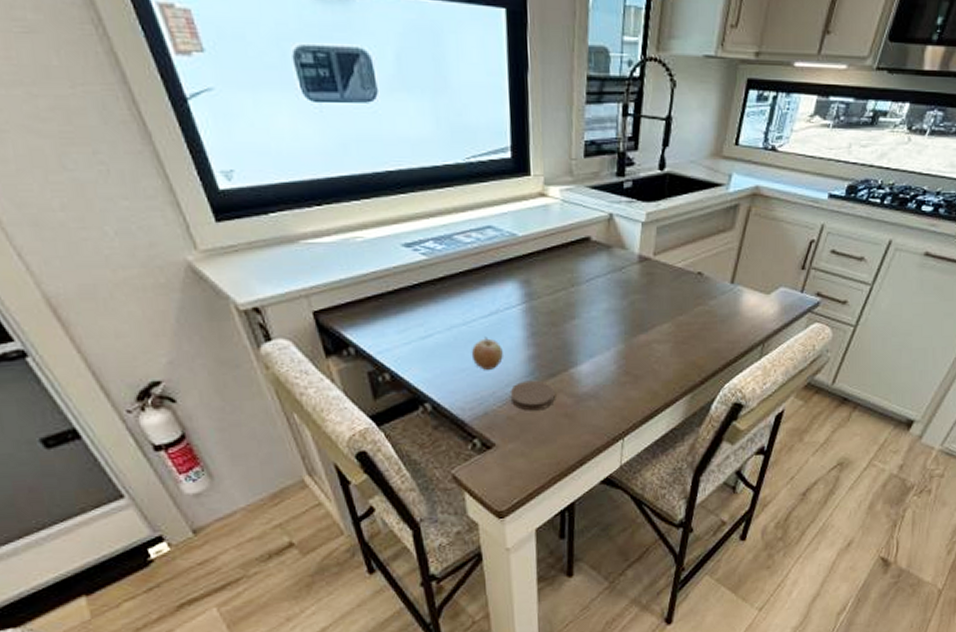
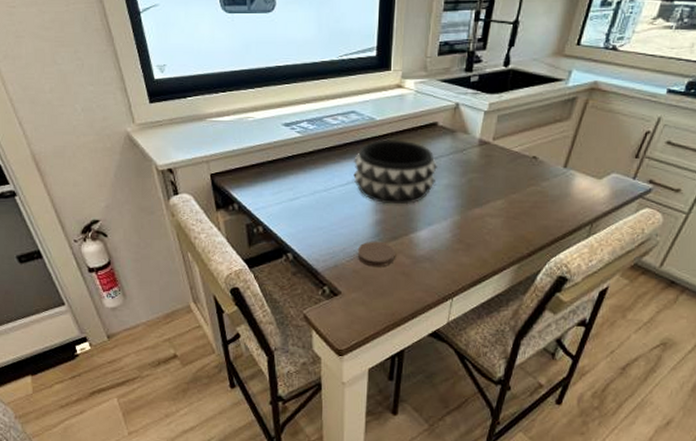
fruit: present [471,337,503,370] -> none [328,202,355,229]
decorative bowl: none [496,259,594,336] -> present [353,139,437,205]

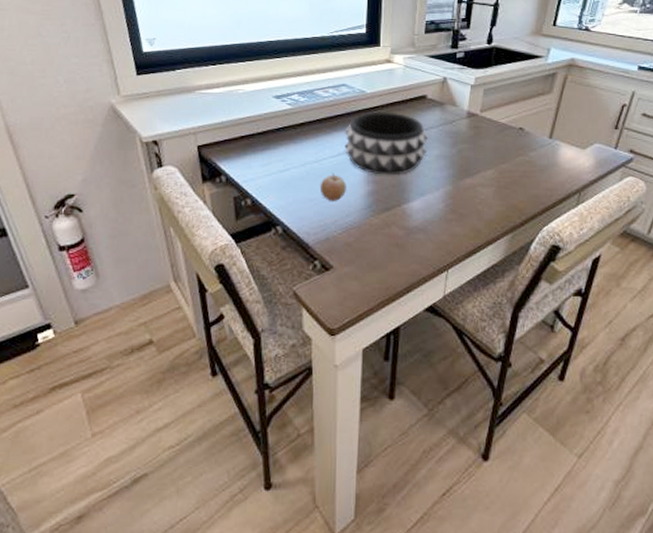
fruit: none [328,202,355,229] -> present [319,173,346,201]
coaster: present [357,241,395,267] -> none [349,212,388,239]

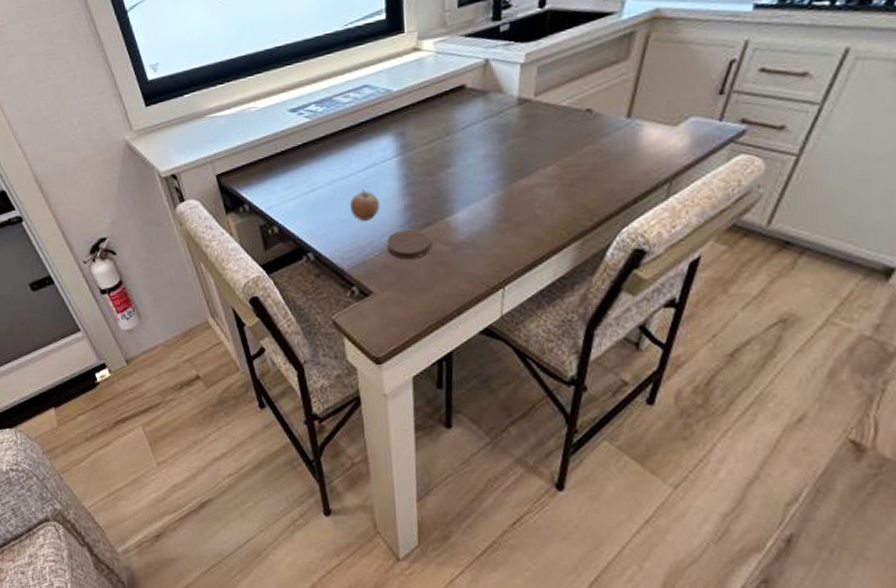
decorative bowl: present [344,111,428,175] -> none [372,110,470,187]
coaster: none [349,212,388,239] -> present [386,229,431,260]

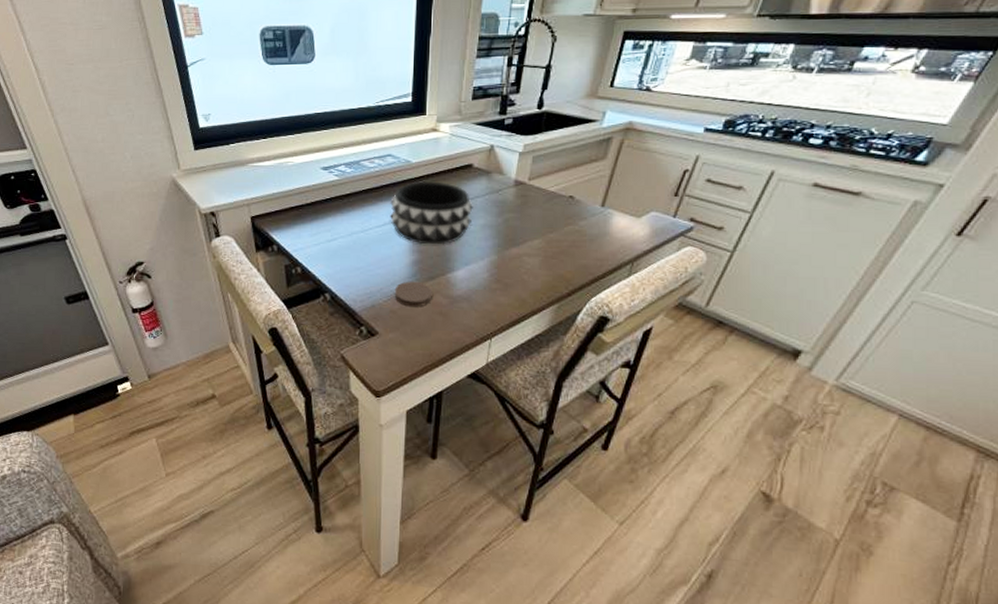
fruit: present [349,189,379,221] -> none [366,242,391,270]
decorative bowl: none [372,110,470,187] -> present [390,181,473,245]

